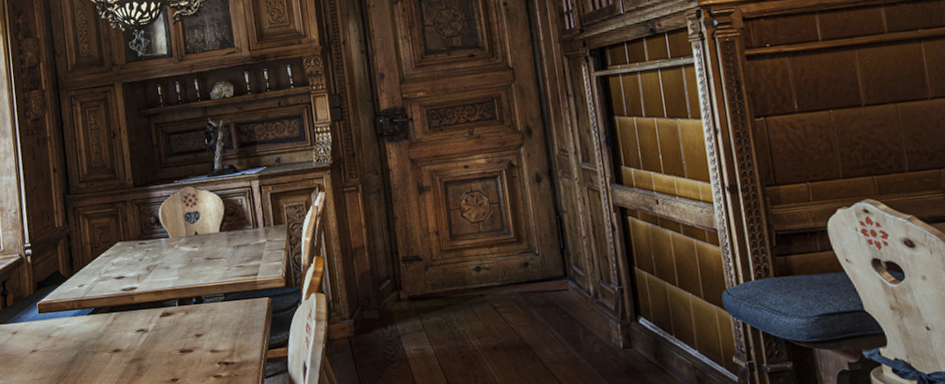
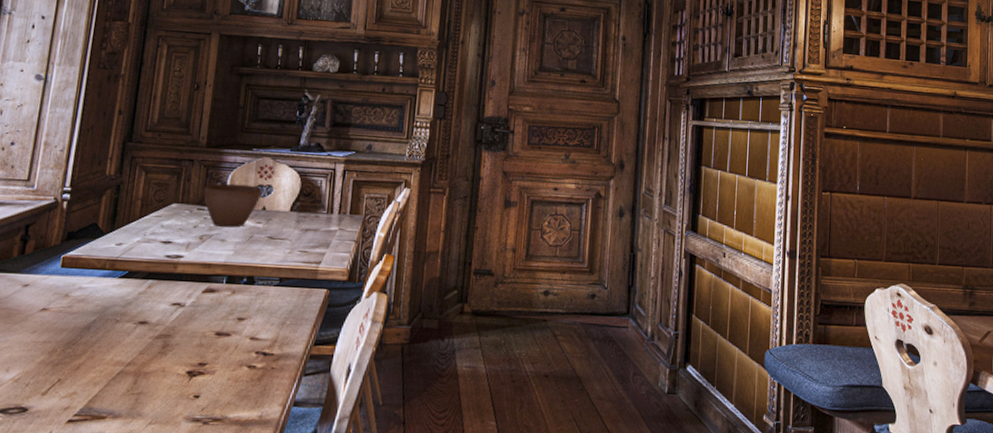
bowl: none [139,214,191,257] -> present [202,183,262,227]

